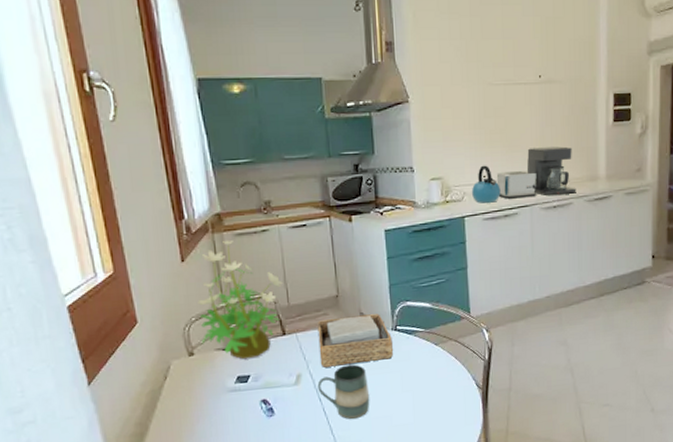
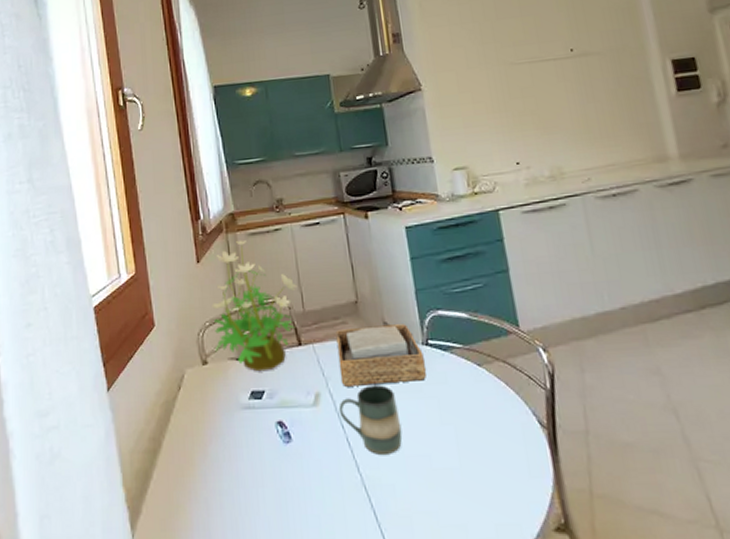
kettle: present [471,165,501,203] -> none [503,150,541,194]
toaster: present [496,170,537,199] -> none [532,153,588,188]
coffee maker: present [526,146,576,196] -> none [567,124,641,183]

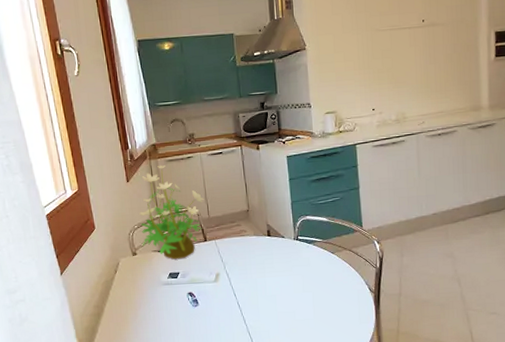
napkin holder: present [335,324,427,387] -> none [232,226,296,269]
mug: present [339,385,403,455] -> none [232,267,276,312]

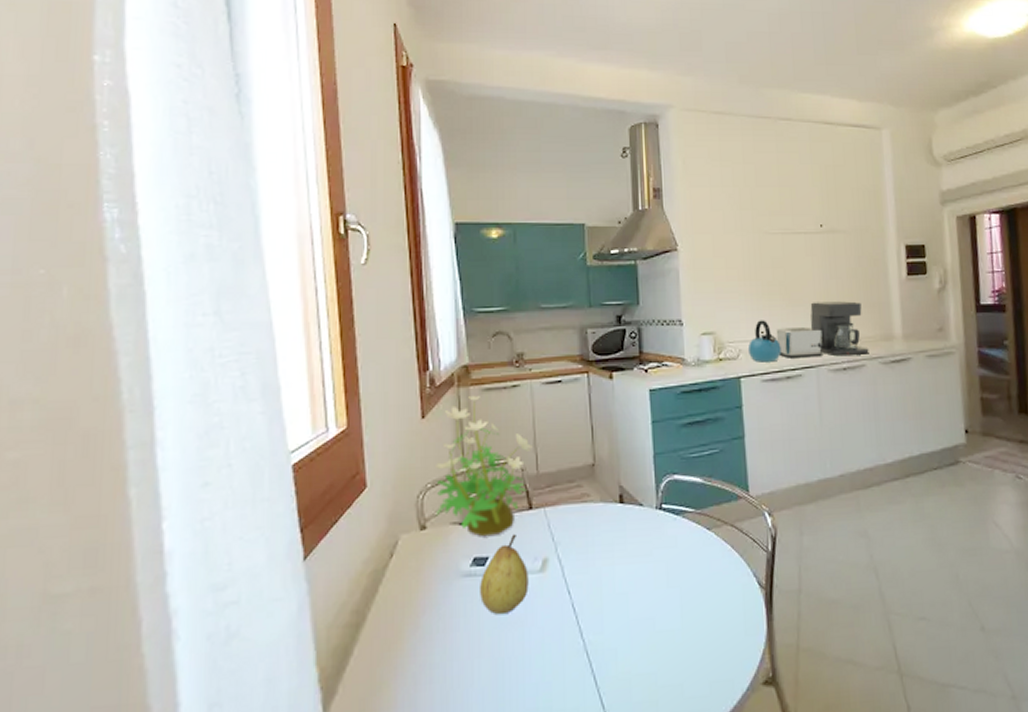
fruit: none [175,257,208,309] -> present [480,533,529,615]
kettle: none [361,100,389,133] -> present [747,320,781,362]
toaster: none [384,103,422,129] -> present [776,326,823,358]
coffee maker: none [412,81,460,125] -> present [810,301,869,357]

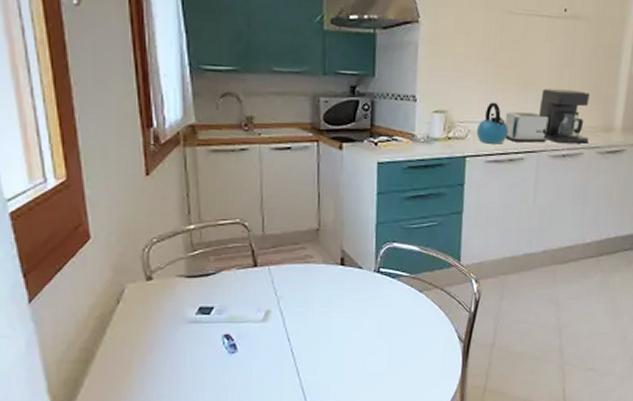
potted plant: present [436,395,533,536] -> none [161,155,259,288]
fruit: present [480,533,529,615] -> none [205,287,252,356]

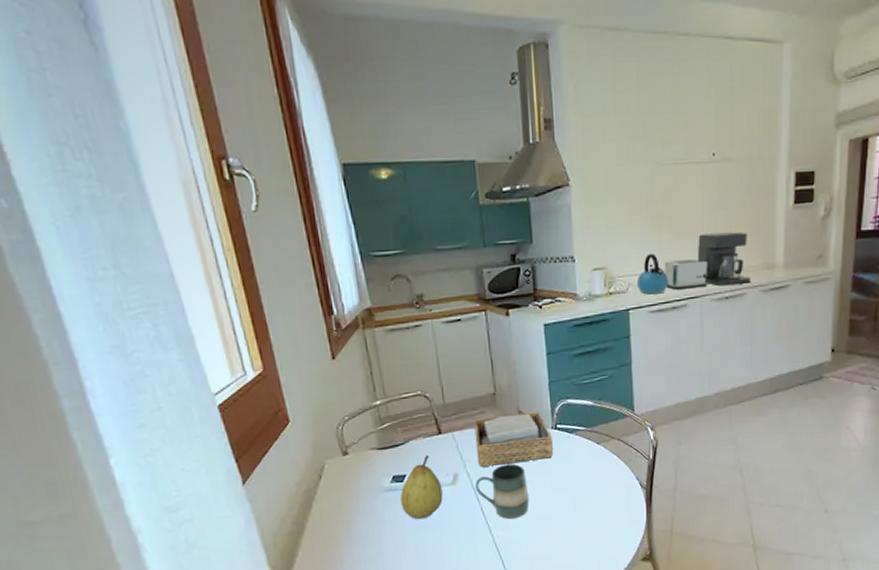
fruit: none [205,287,252,356] -> present [400,455,443,520]
mug: none [287,305,343,362] -> present [475,463,530,519]
napkin holder: none [292,253,374,306] -> present [474,412,554,467]

